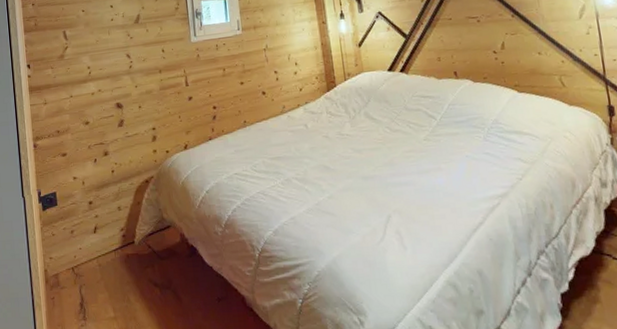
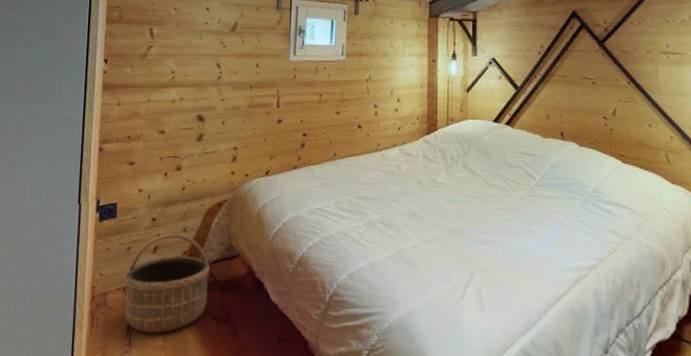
basket: none [71,212,148,306] -> present [124,233,210,333]

